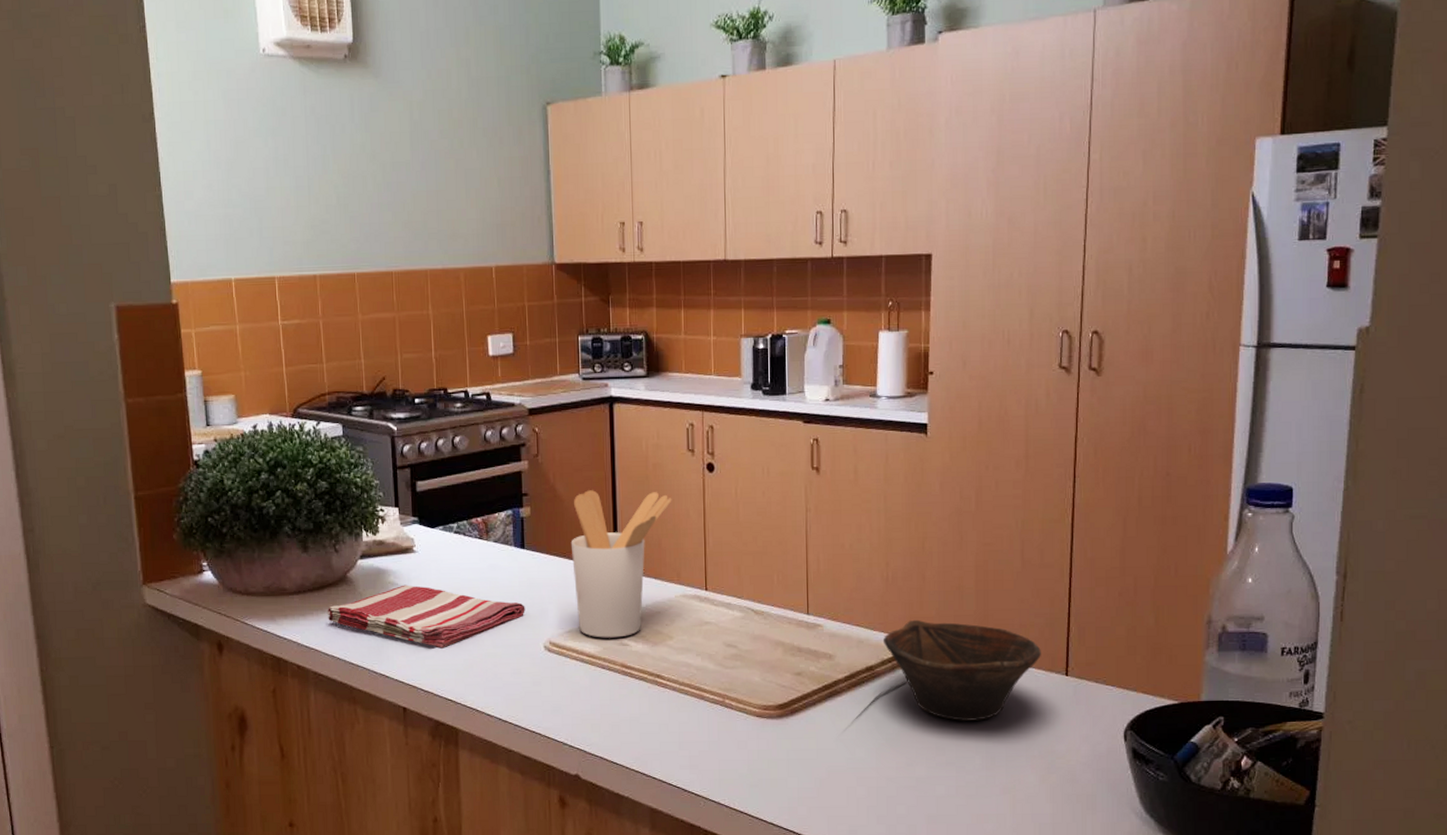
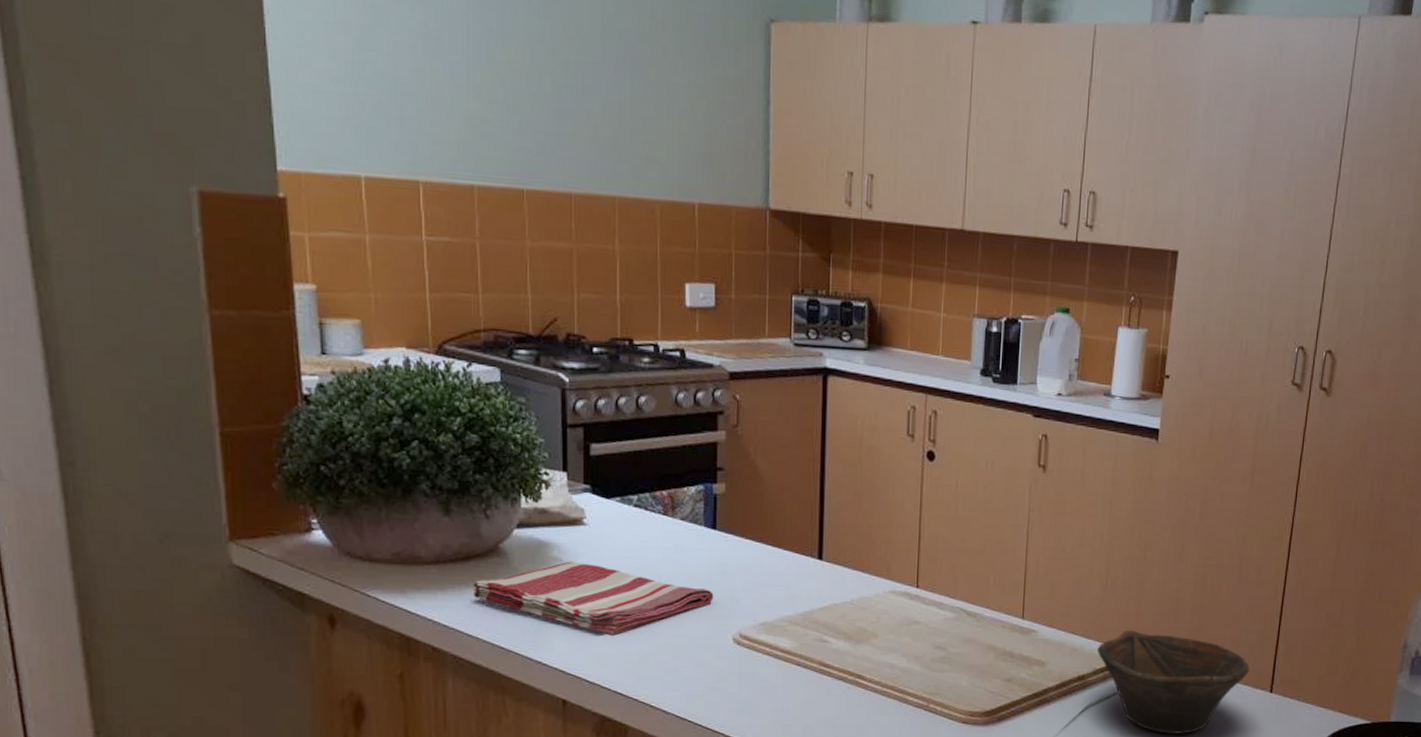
utensil holder: present [570,490,672,638] -> none [770,470,887,633]

